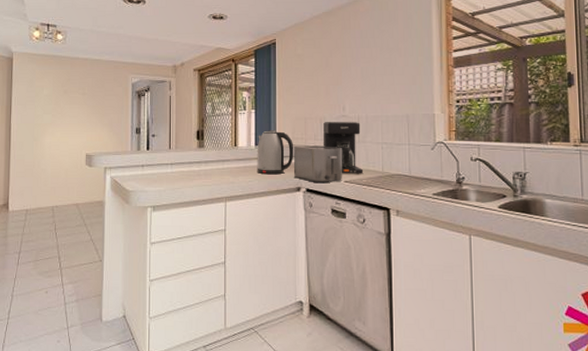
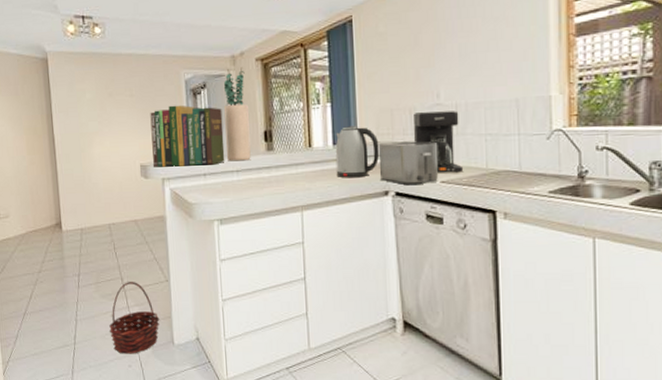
basket: none [43,261,91,330] -> present [109,282,160,354]
books: none [98,104,162,158] -> present [150,105,225,167]
vase: none [163,75,186,155] -> present [223,67,251,162]

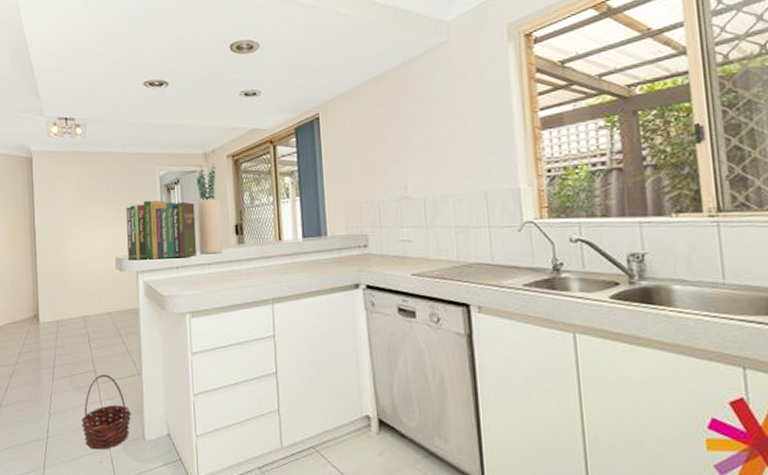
kettle: present [335,126,380,178] -> none [305,219,349,271]
toaster: present [379,141,439,186] -> none [348,233,409,279]
coffee maker: present [413,111,464,173] -> none [381,203,435,266]

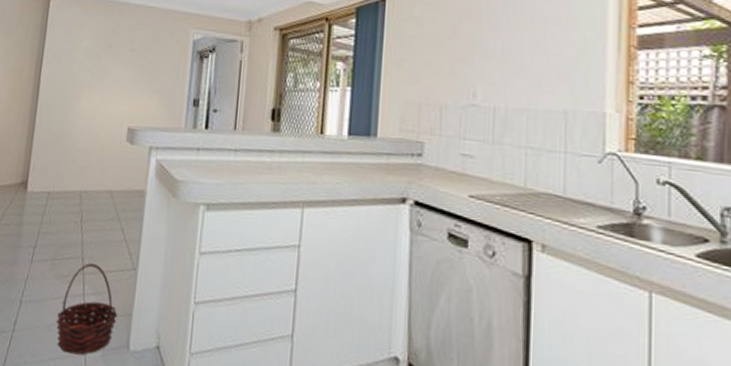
books: present [126,200,197,261] -> none [143,66,229,140]
vase: present [196,163,222,255] -> none [225,34,260,140]

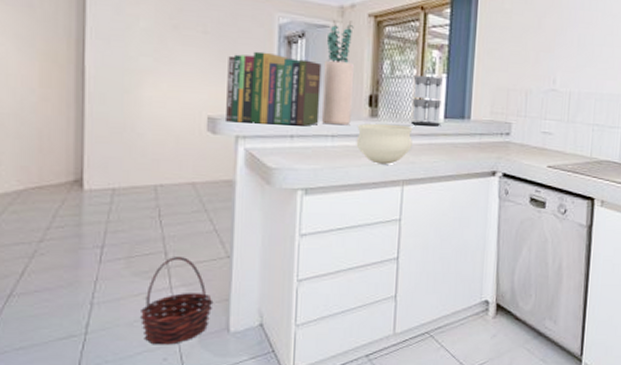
books: none [143,66,229,140] -> present [226,51,322,126]
vase: none [225,34,260,140] -> present [321,19,355,126]
bowl: none [257,138,315,184] -> present [356,123,413,165]
spice rack: none [312,82,347,144] -> present [410,69,443,127]

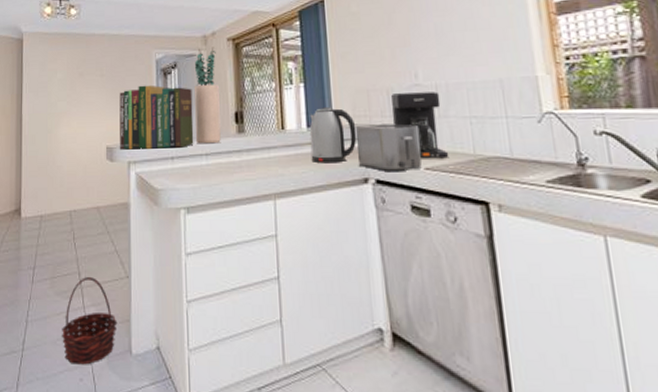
bowl: present [356,123,413,165] -> none [227,137,279,179]
spice rack: present [410,69,443,127] -> none [274,81,304,137]
kettle: none [444,100,492,156] -> present [309,107,357,164]
toaster: none [489,121,549,168] -> present [356,123,422,173]
coffee maker: none [526,95,572,159] -> present [391,91,449,159]

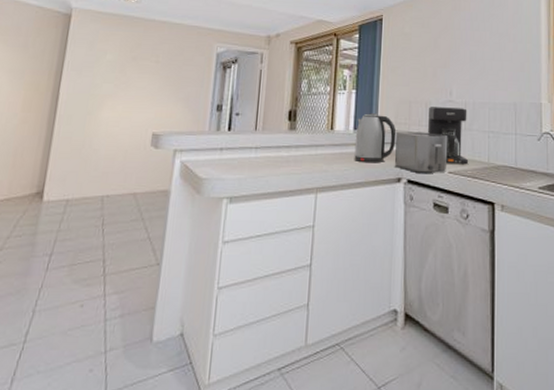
basket: present [62,277,118,365] -> none [74,264,141,355]
books: present [119,85,194,150] -> none [167,76,250,140]
vase: present [193,47,221,144] -> none [247,47,278,138]

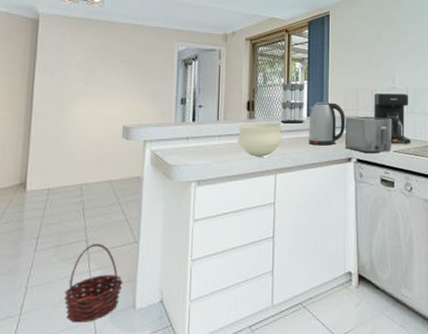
basket: none [74,264,141,355] -> present [64,244,123,323]
bowl: none [276,135,326,173] -> present [237,123,283,157]
spice rack: none [324,86,352,137] -> present [280,78,305,123]

